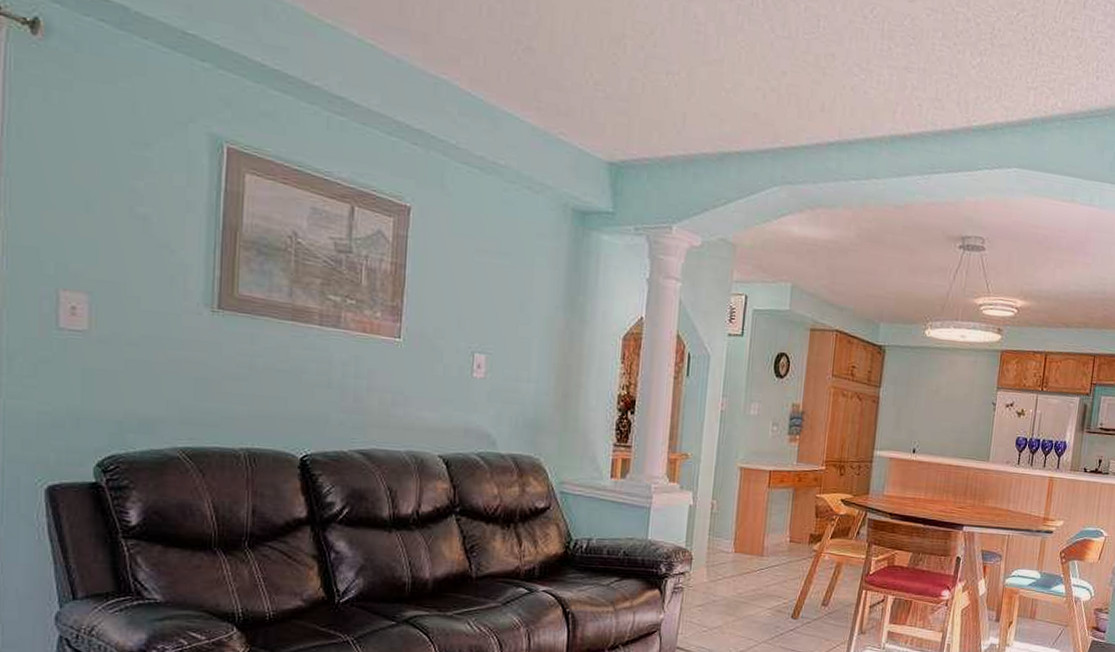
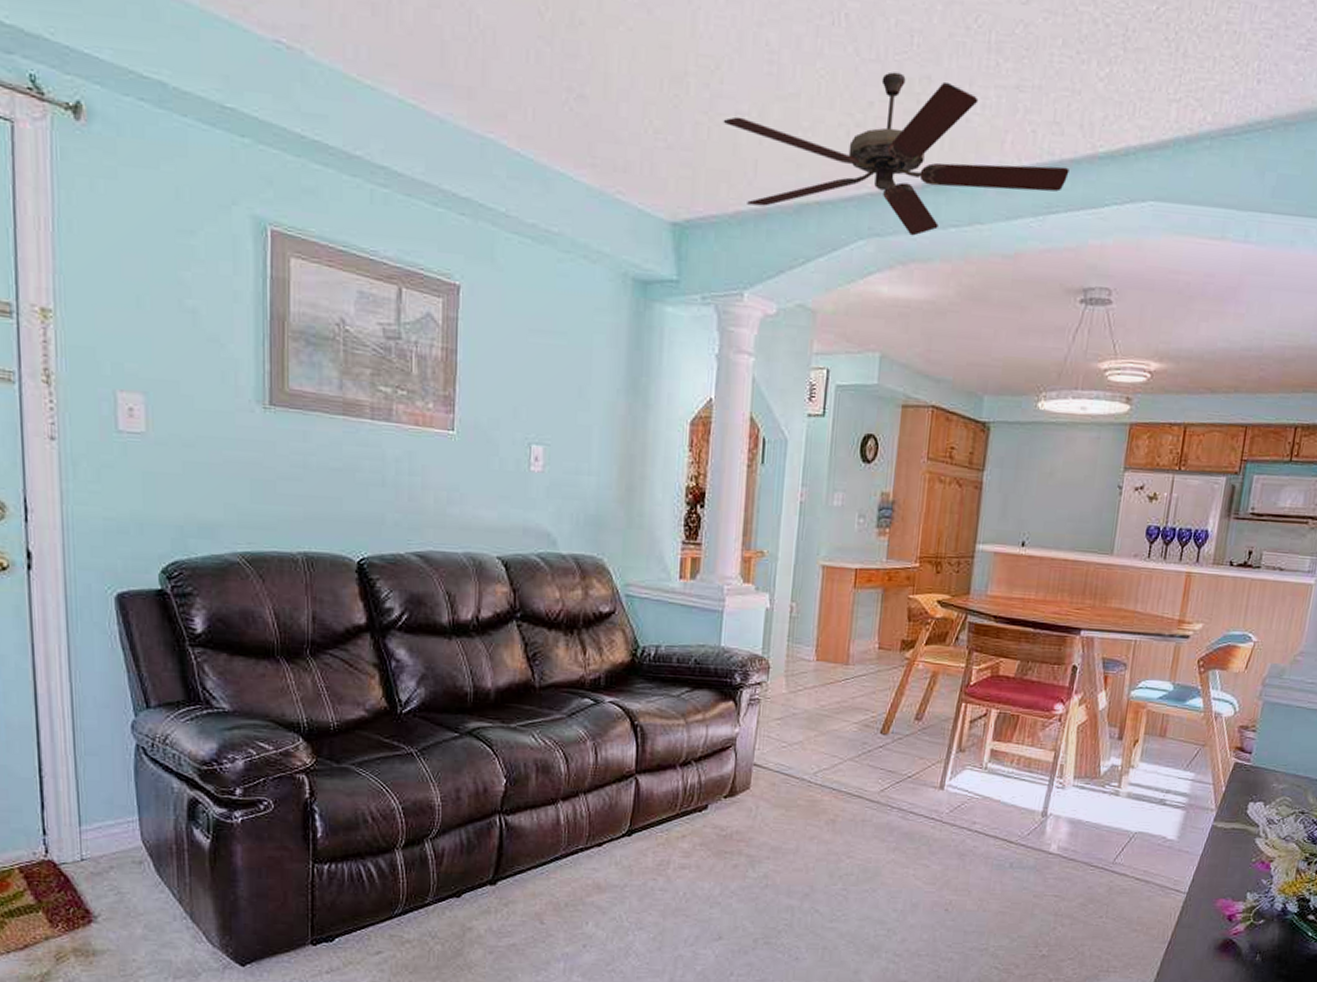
ceiling fan: none [656,48,949,186] -> present [723,72,1069,236]

